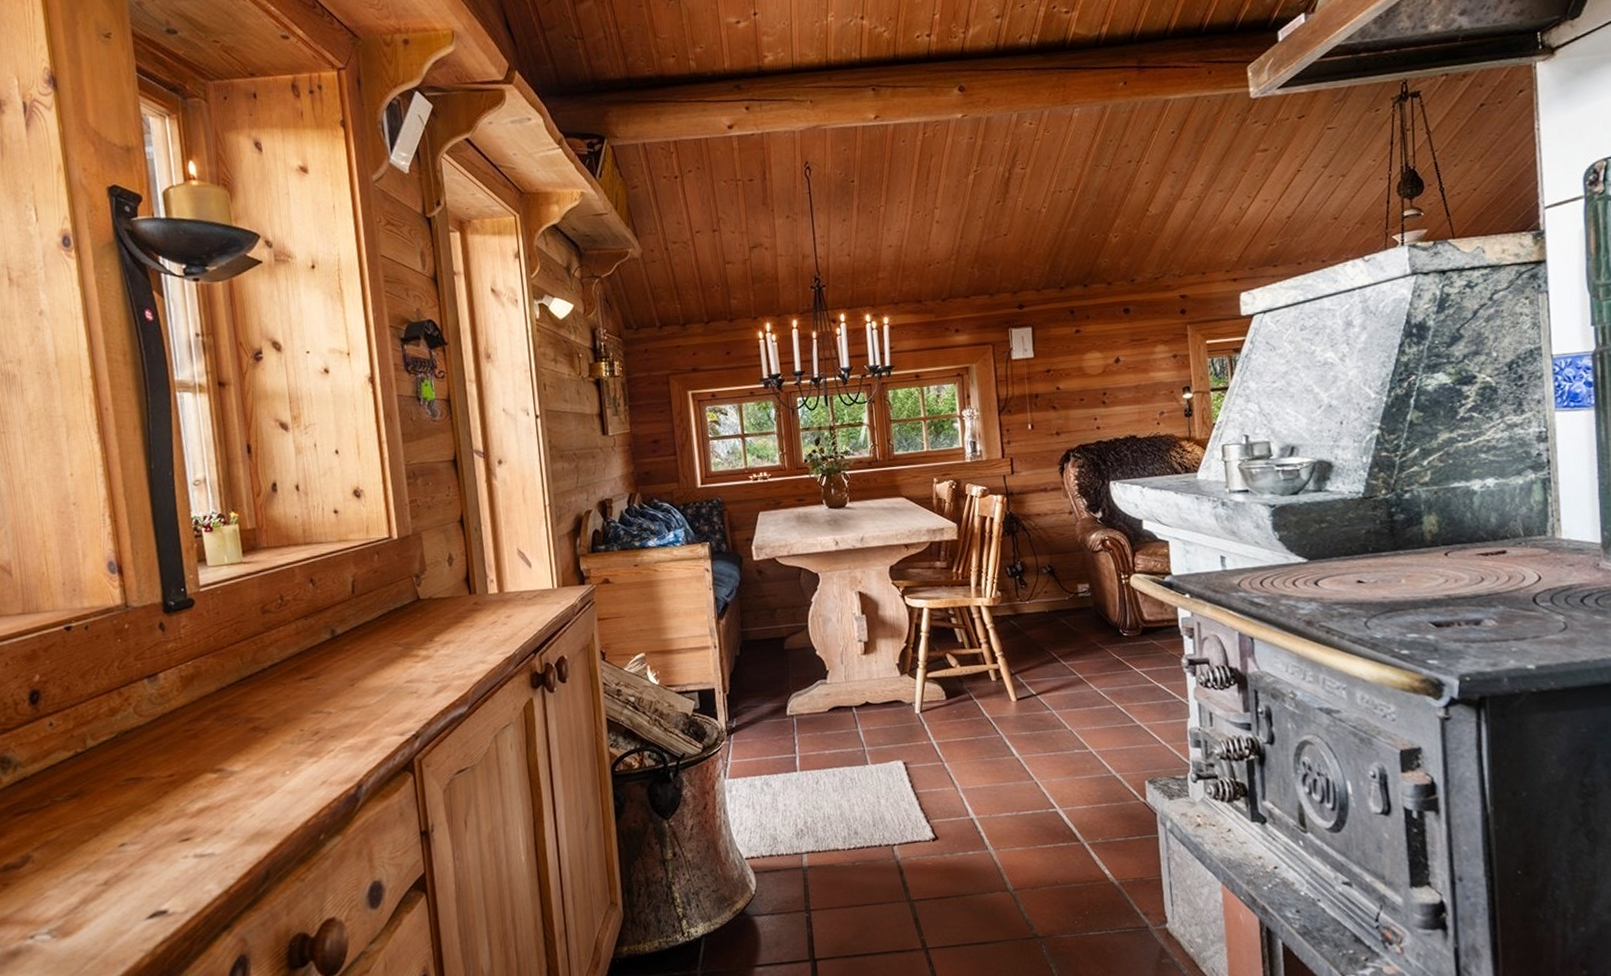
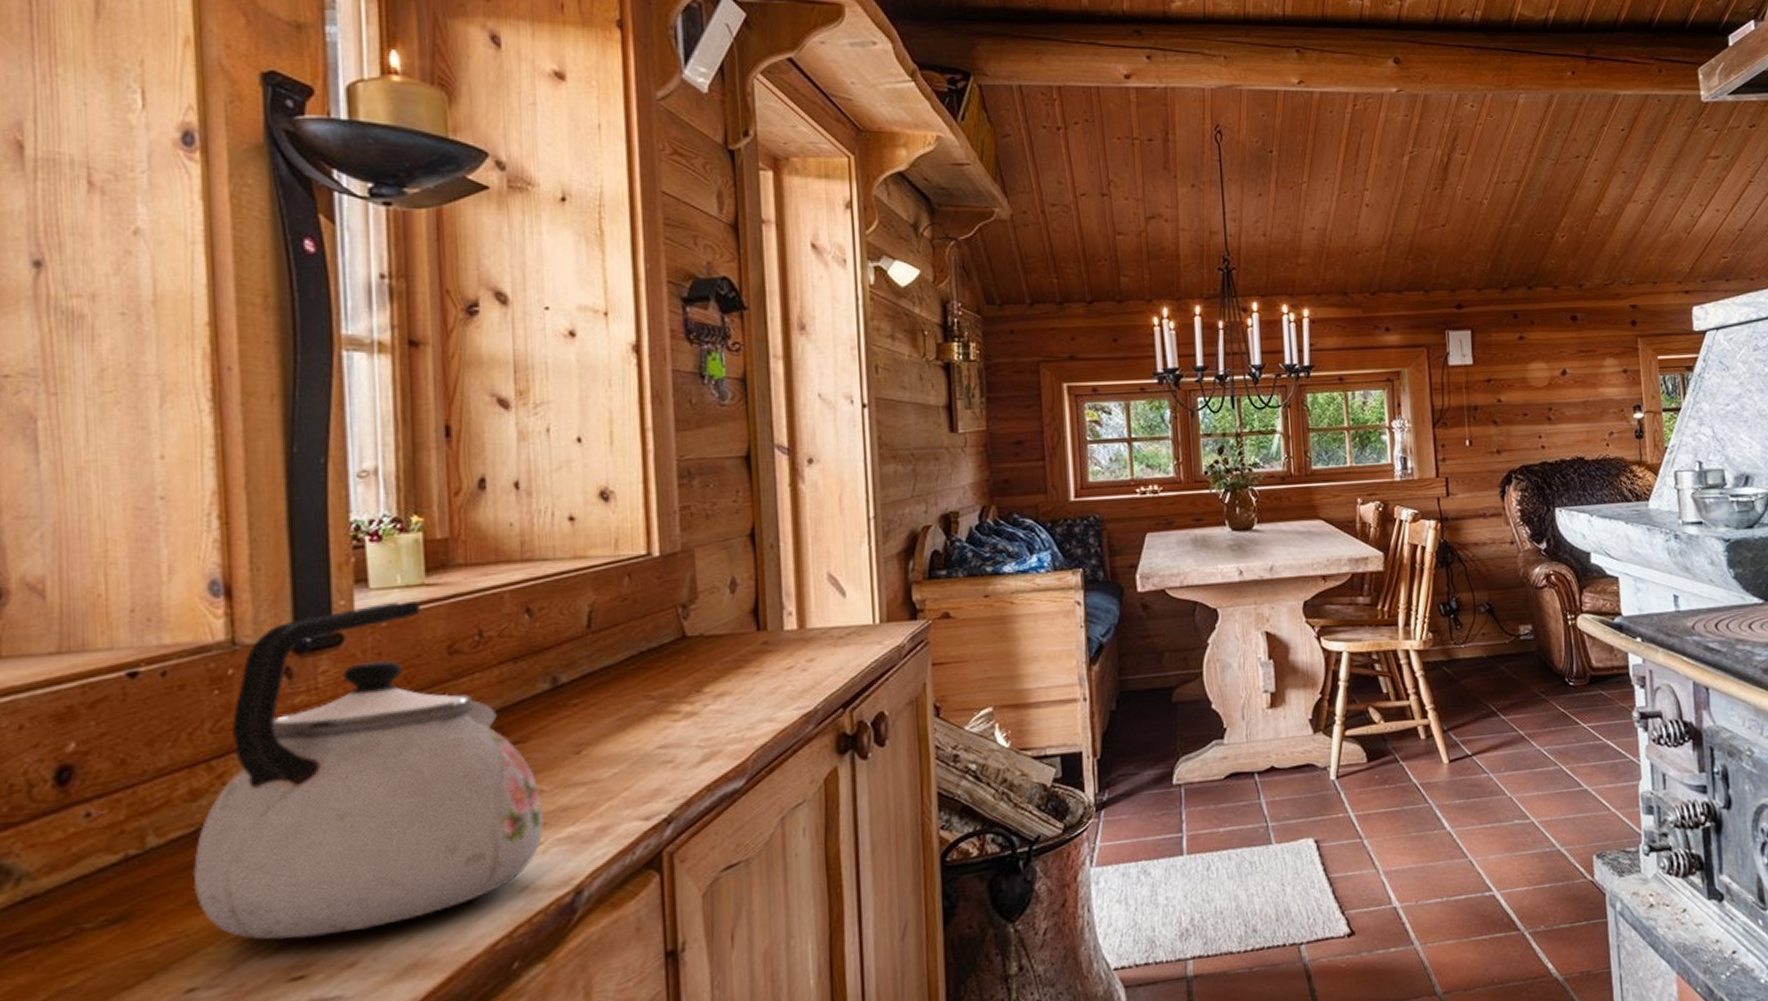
kettle: none [116,575,333,813] -> present [192,601,544,940]

